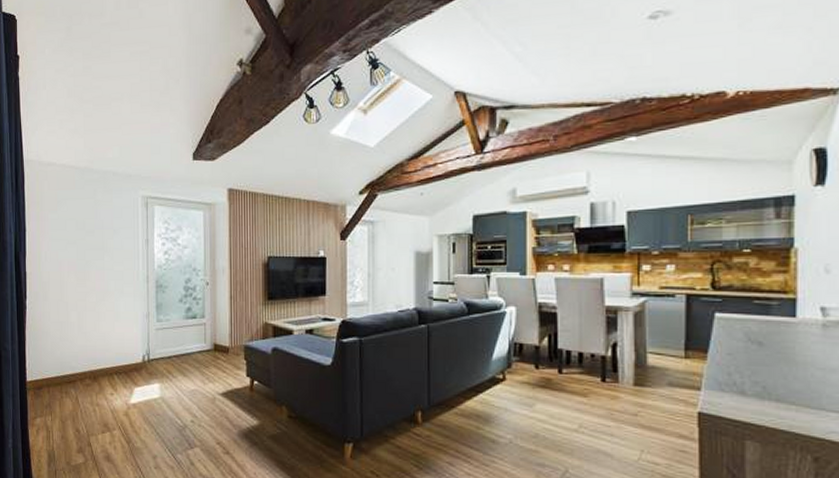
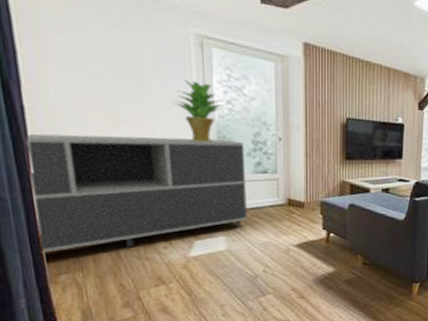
sideboard: none [26,288,178,398] -> present [28,133,247,253]
potted plant: none [123,236,163,292] -> present [172,79,226,143]

